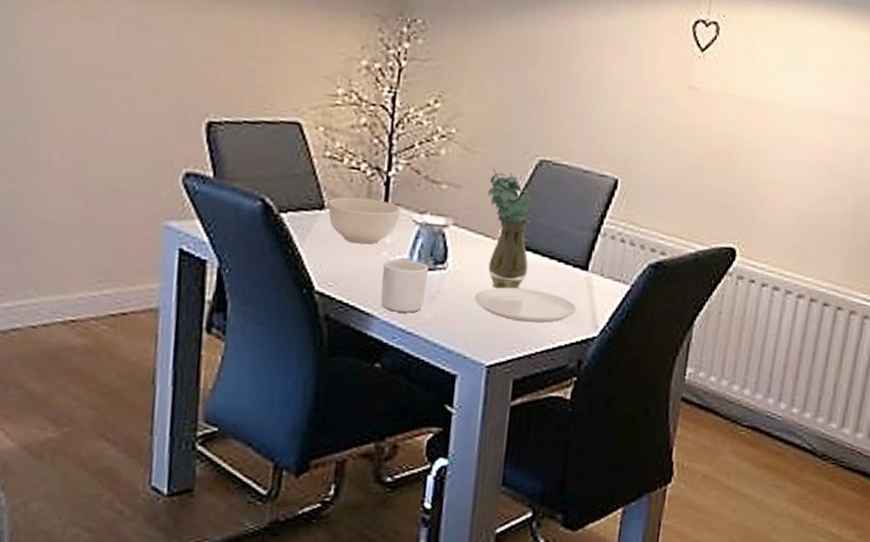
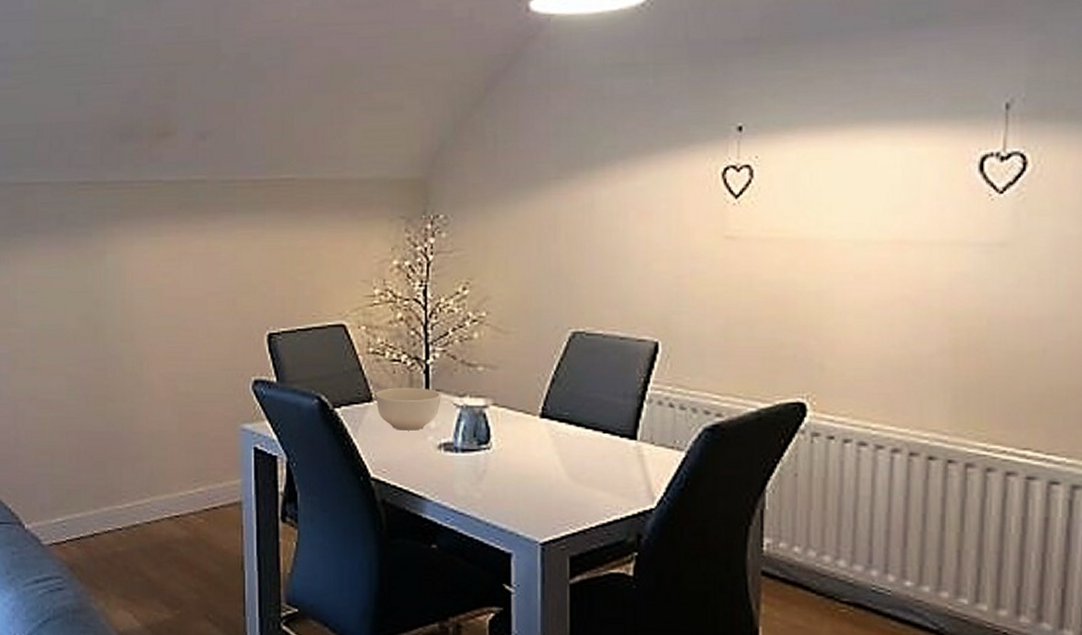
mug: present [381,259,429,313] -> none [430,442,474,494]
plate: present [474,287,576,323] -> none [521,463,629,497]
vase: present [488,168,532,290] -> none [524,346,572,465]

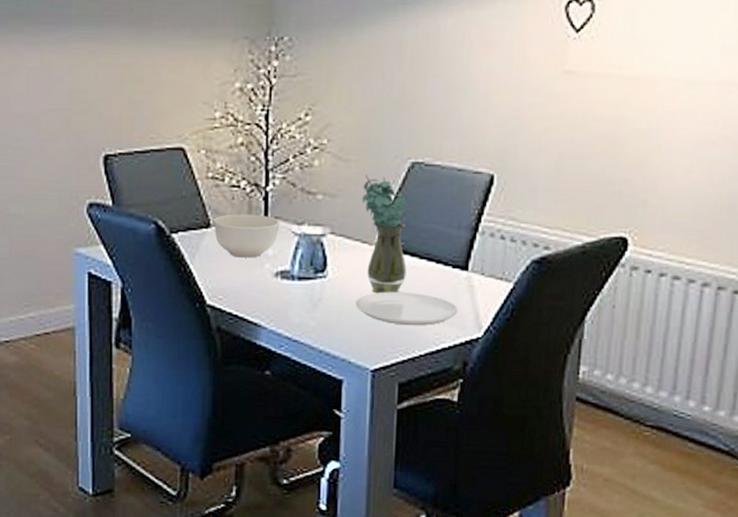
plate: none [521,463,629,497] -> present [355,292,458,326]
vase: none [524,346,572,465] -> present [362,175,407,294]

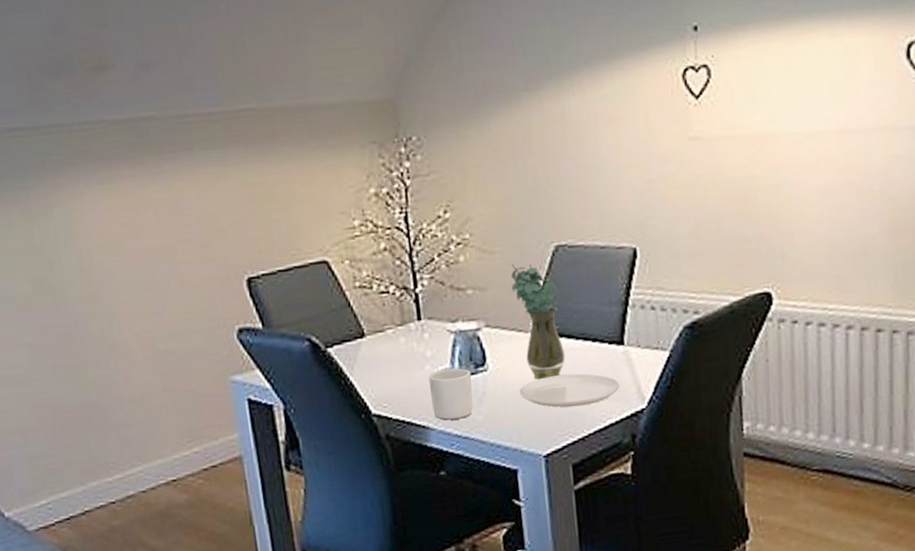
bowl: present [213,214,280,258] -> none [367,317,434,363]
mug: none [266,270,310,322] -> present [428,368,473,421]

